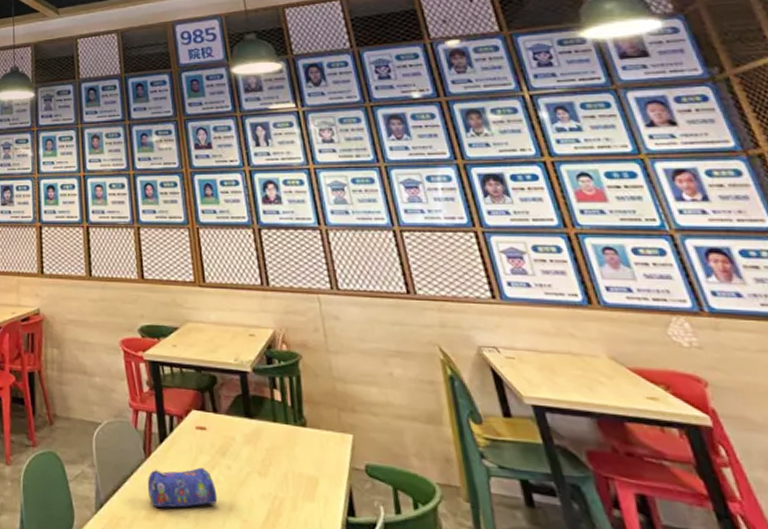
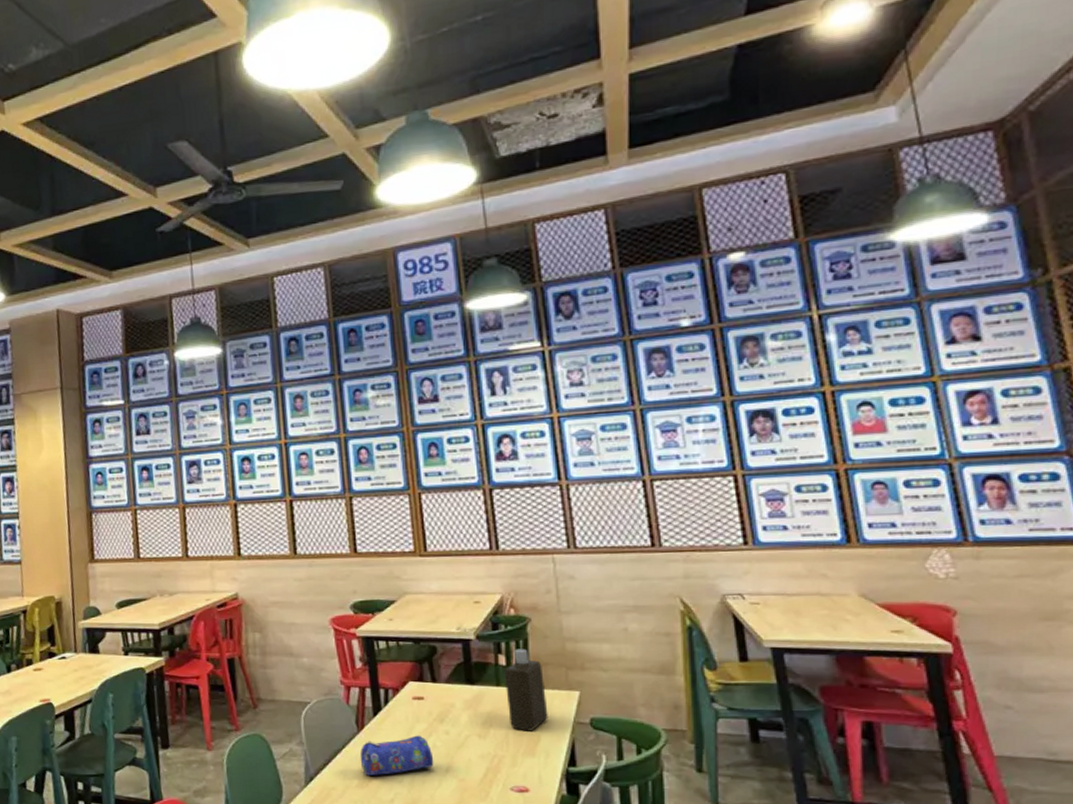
bottle: none [279,385,325,474] -> present [503,649,548,731]

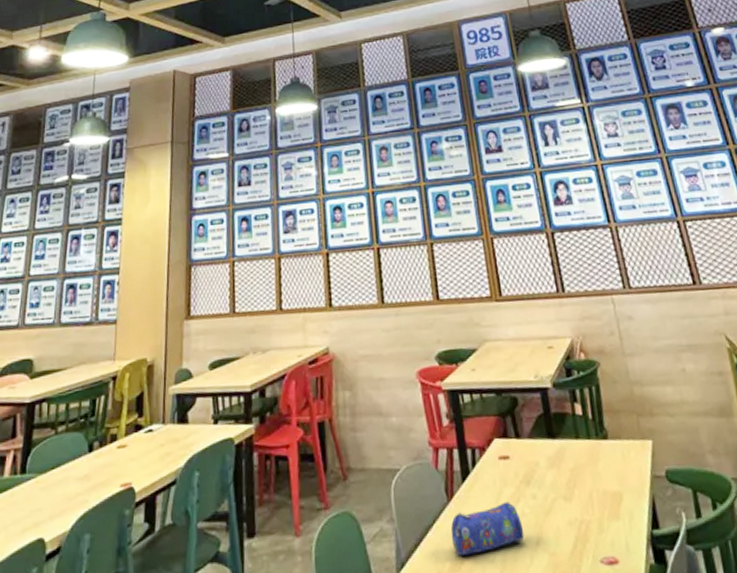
bottle: present [503,649,548,731] -> none [581,395,627,490]

